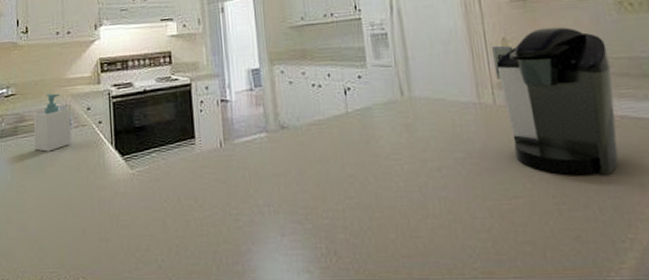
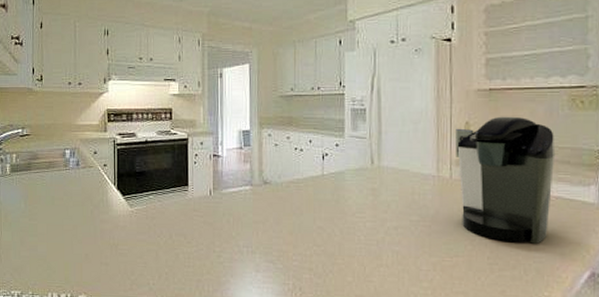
soap bottle: present [33,93,72,152] -> none [45,137,79,187]

